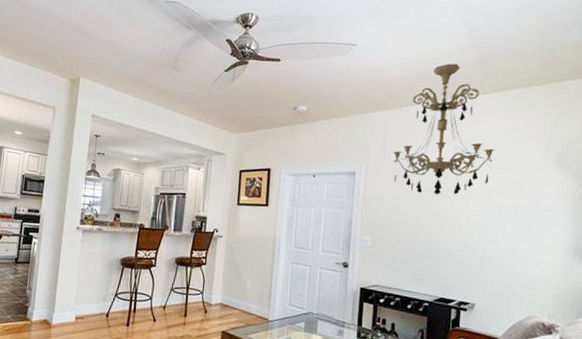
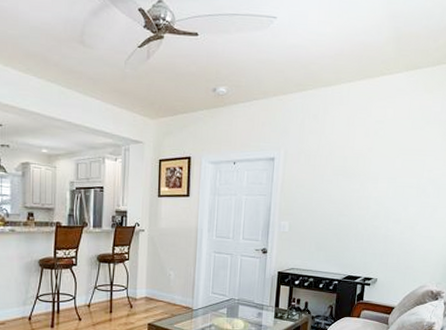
chandelier: present [393,63,496,195] -> none [311,40,404,178]

